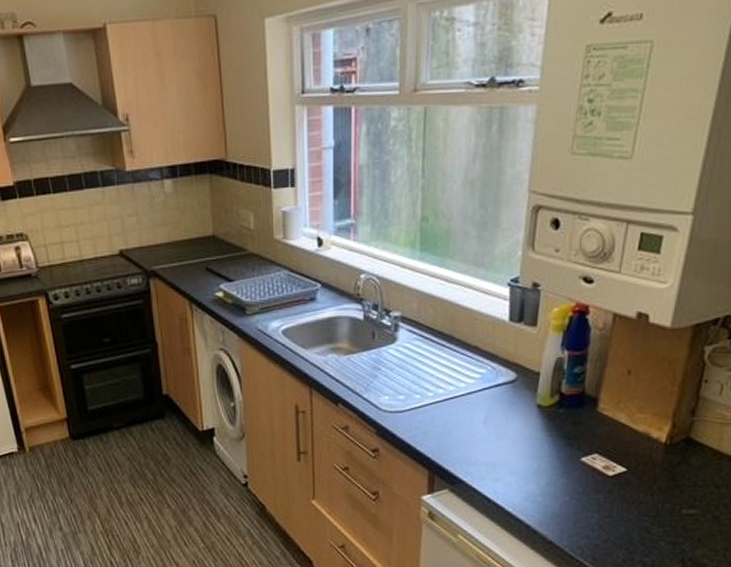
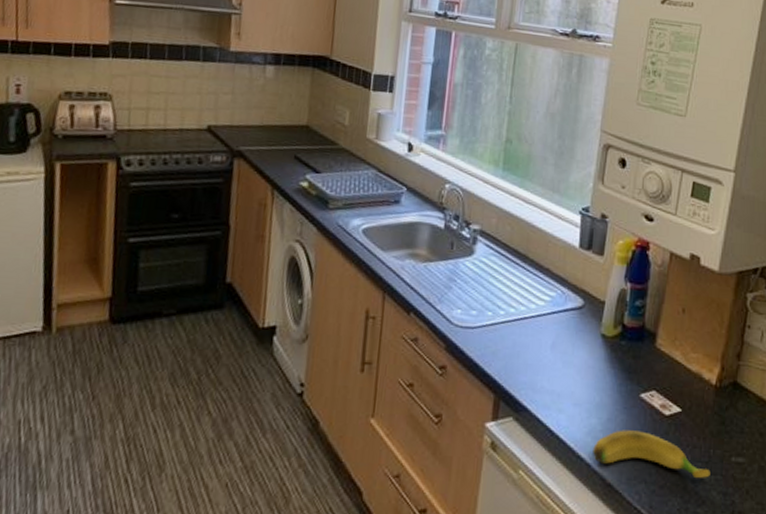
banana: none [532,492,659,531] -> present [593,430,711,478]

